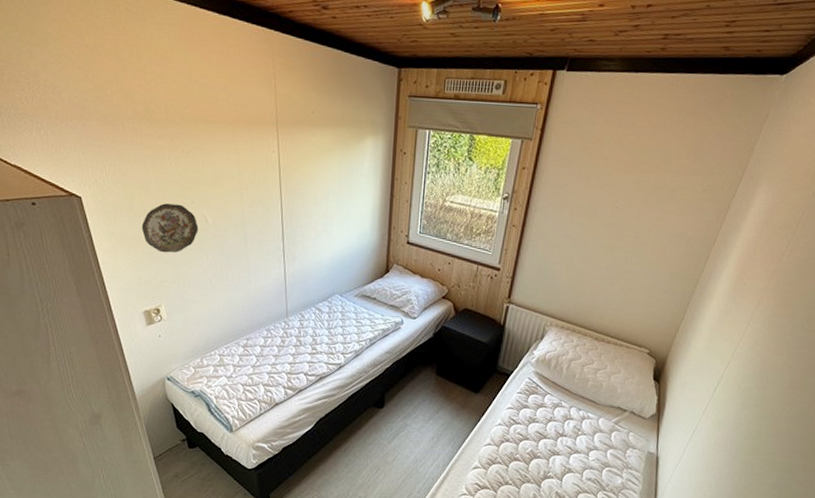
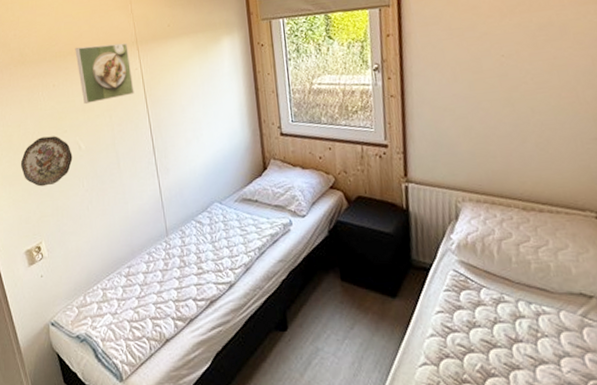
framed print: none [208,114,269,178] -> present [75,43,135,104]

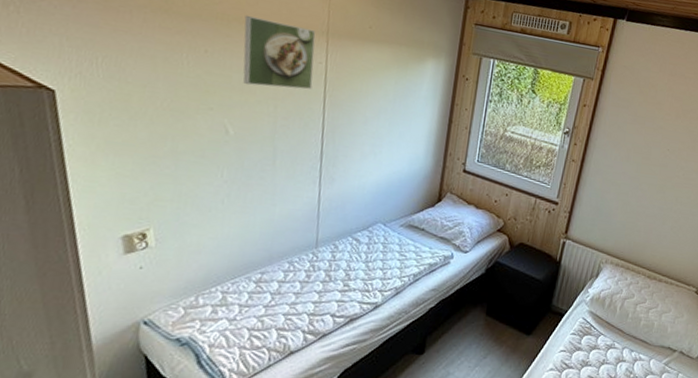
decorative plate: present [20,136,73,187] -> none [135,107,215,166]

